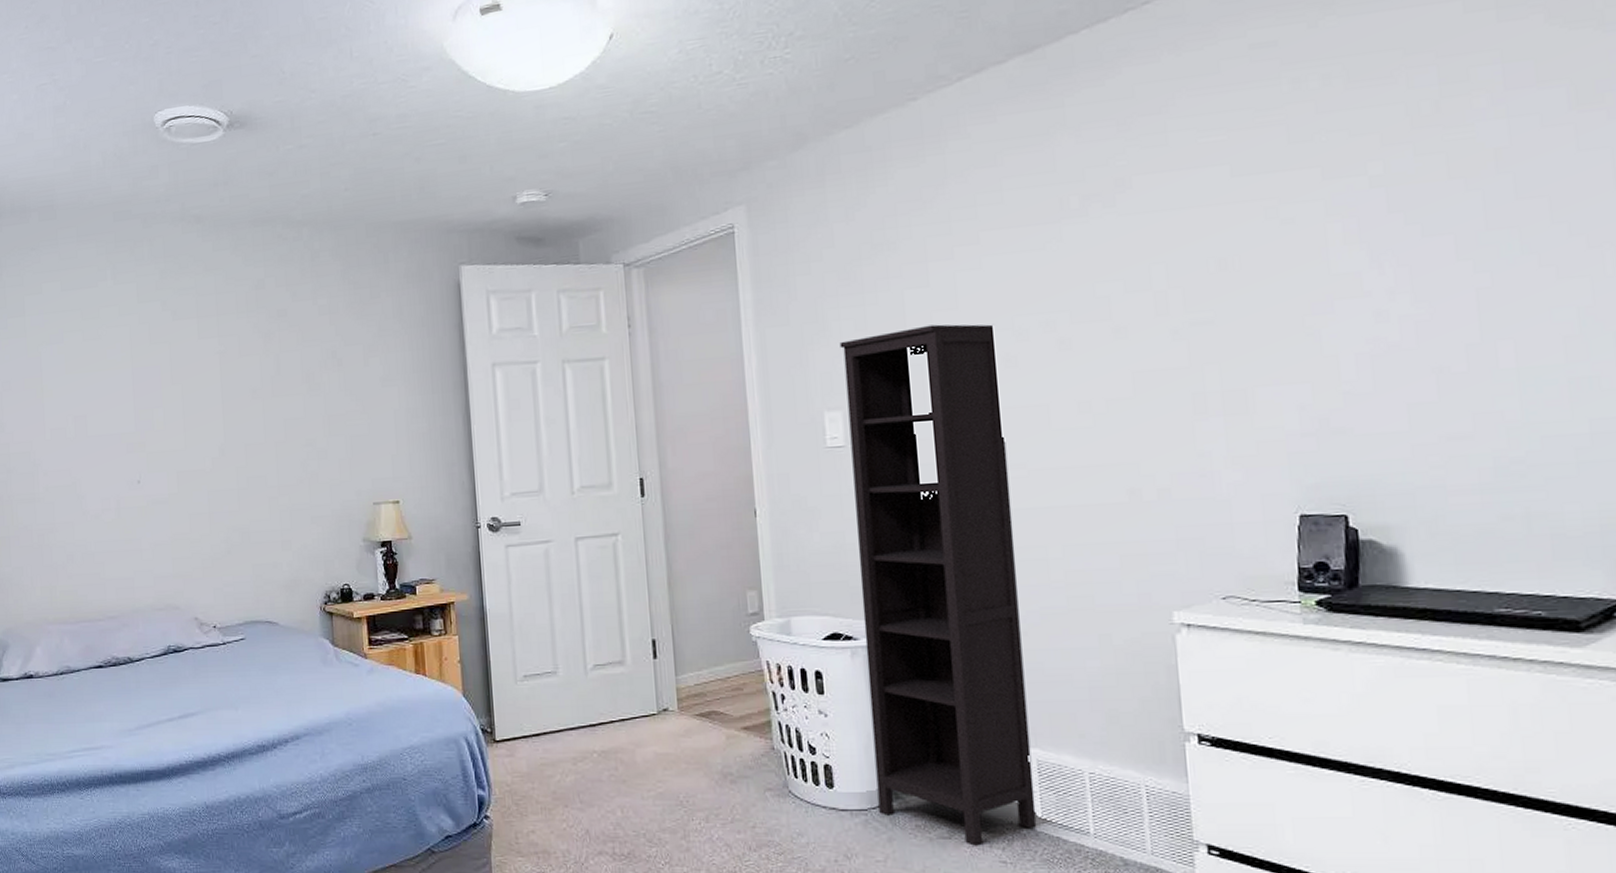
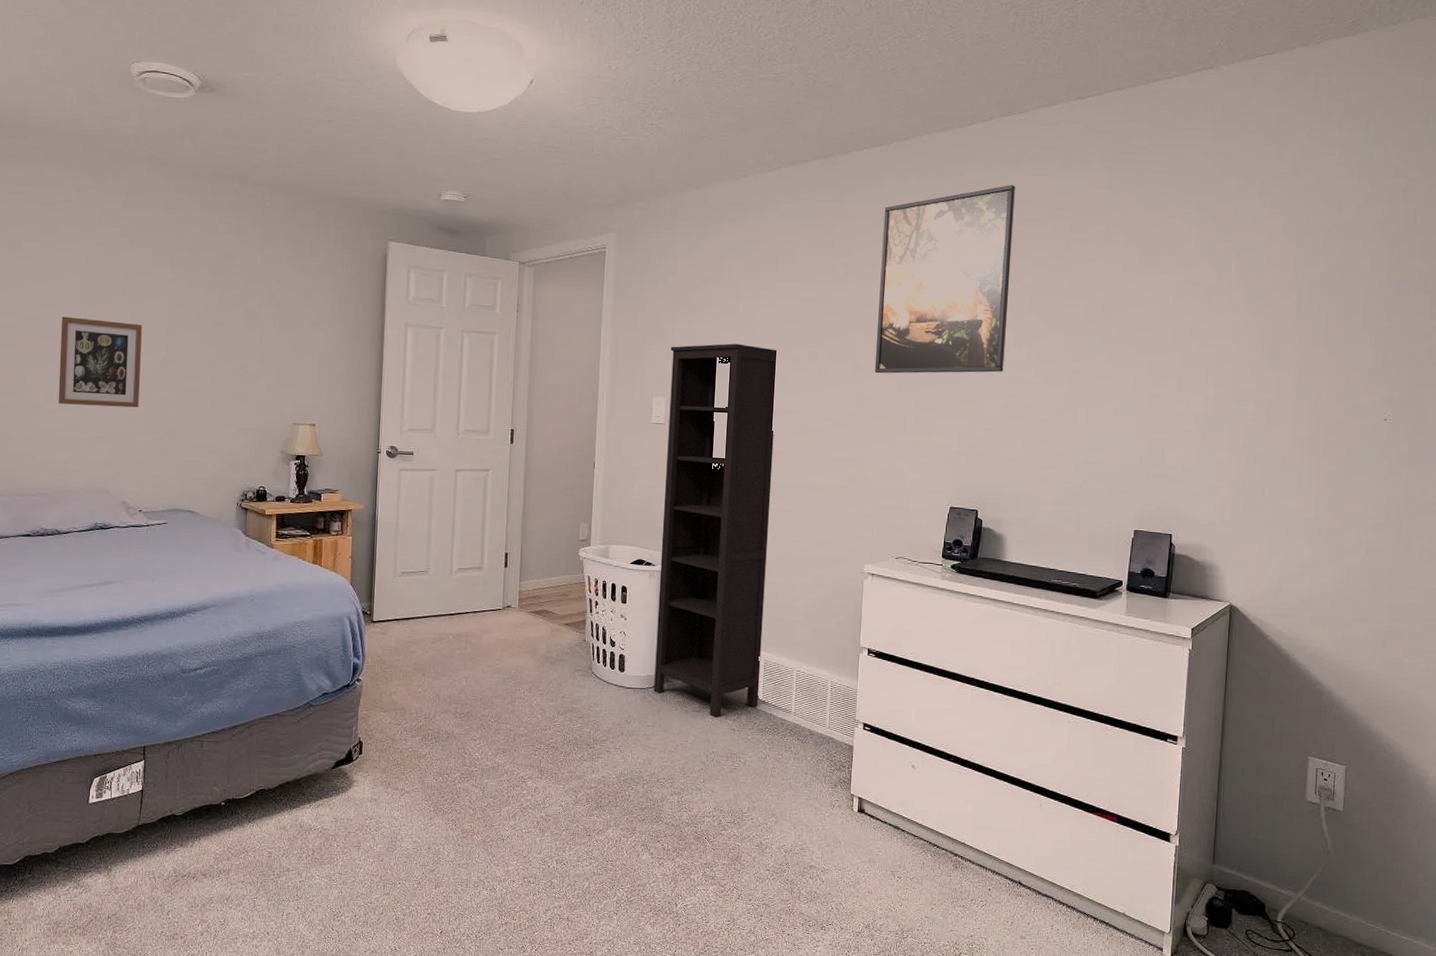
picture frame: none [110,408,201,512] -> present [58,316,142,408]
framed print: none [1127,34,1358,337] -> present [874,185,1015,374]

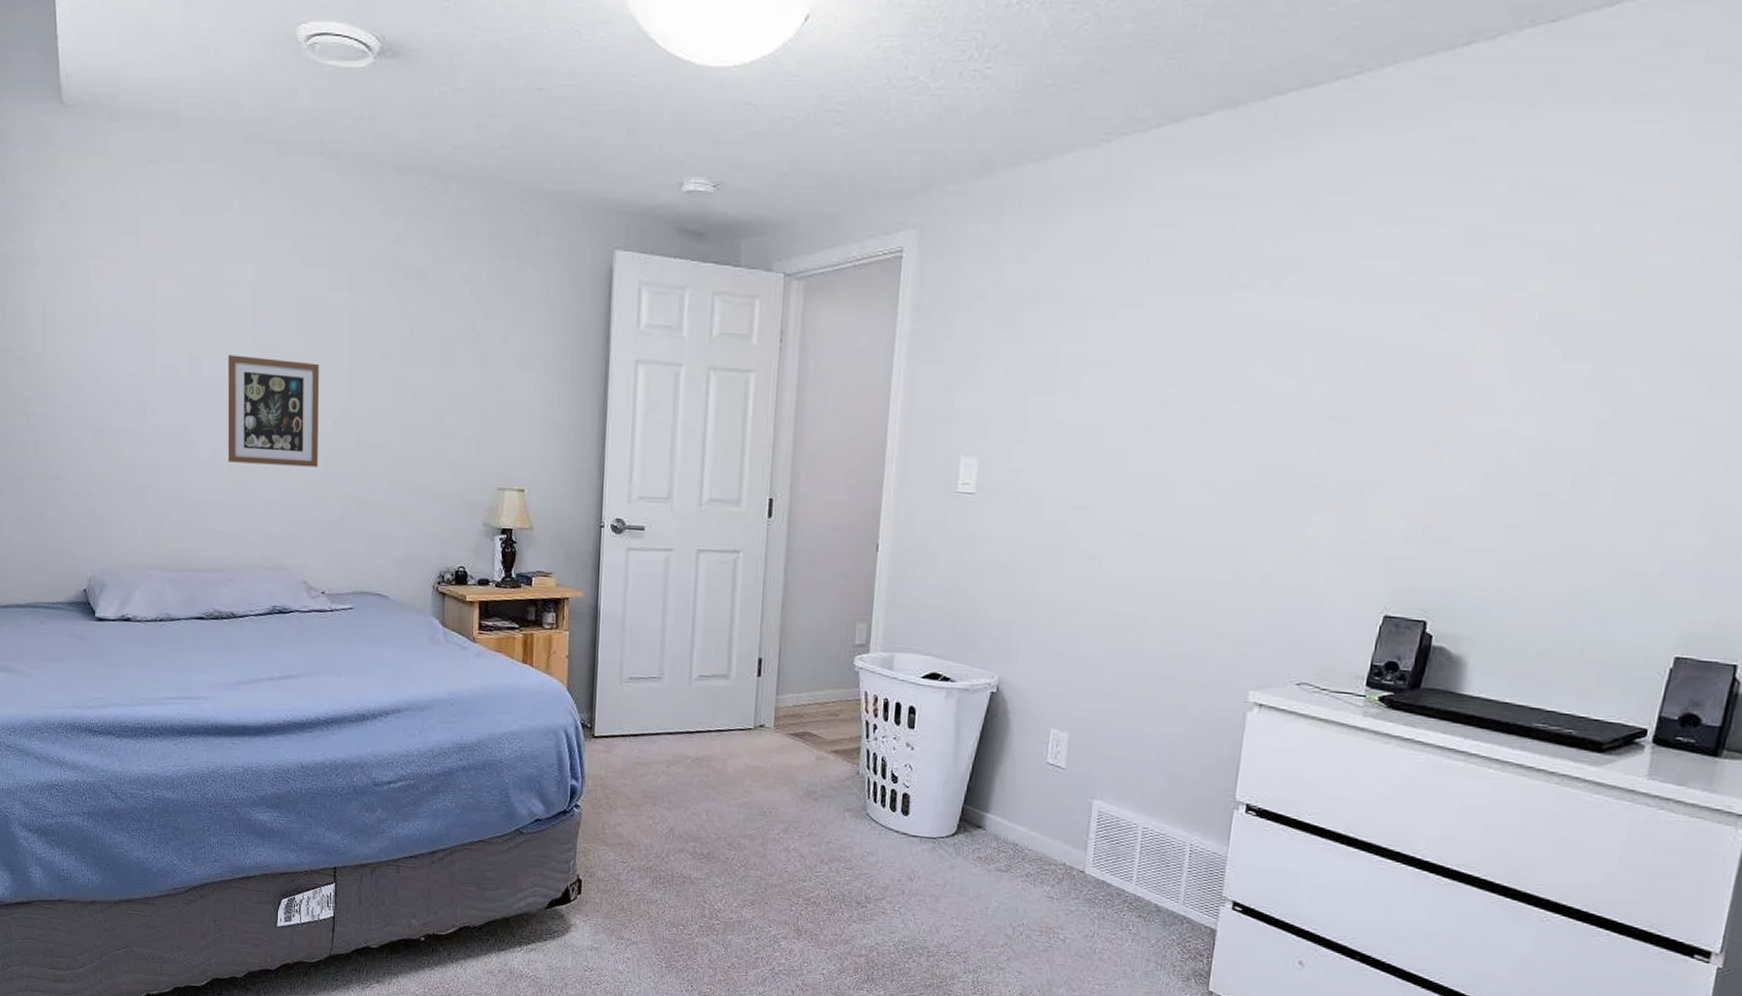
bookcase: present [654,343,776,718] -> none [946,382,1140,881]
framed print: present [874,185,1015,374] -> none [1283,137,1532,425]

